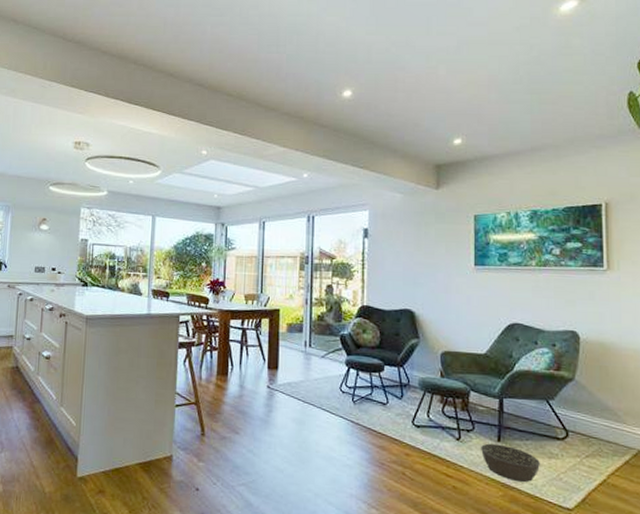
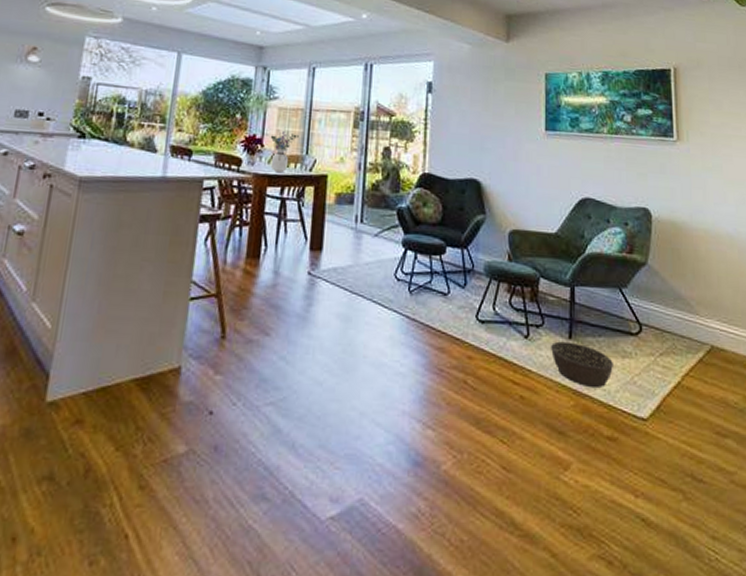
bouquet: none [230,271,254,309] -> present [270,127,299,173]

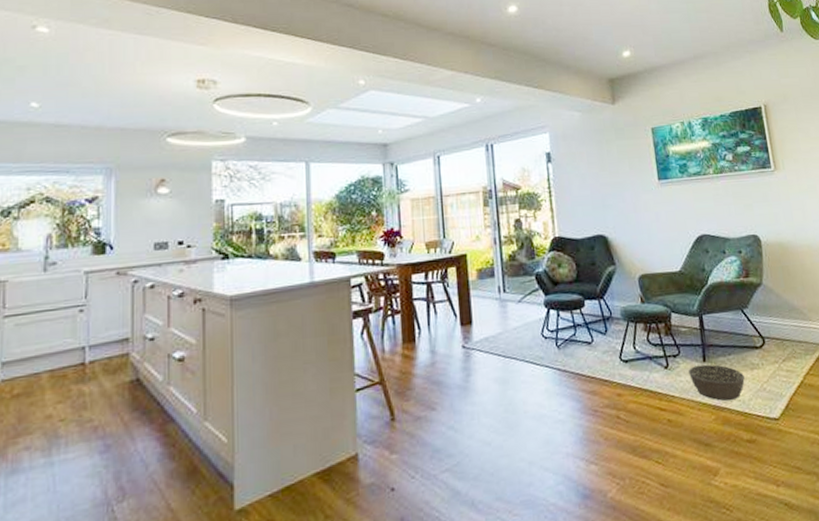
bouquet: present [270,127,299,173] -> none [407,216,434,260]

